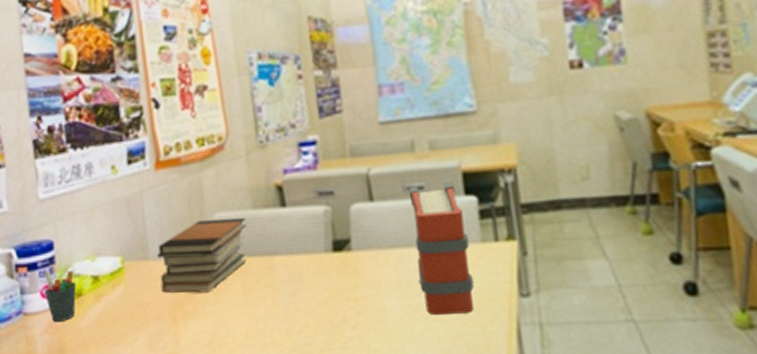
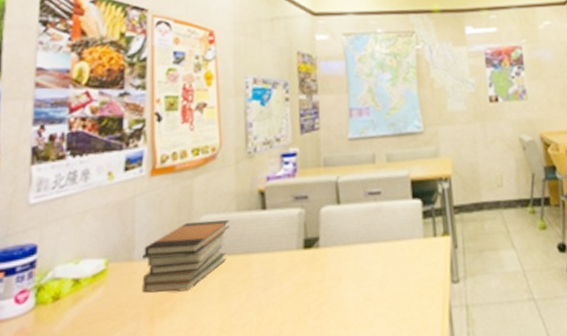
pen holder: present [43,270,77,323] -> none [19,274,55,329]
book: present [408,181,474,315] -> none [368,187,417,302]

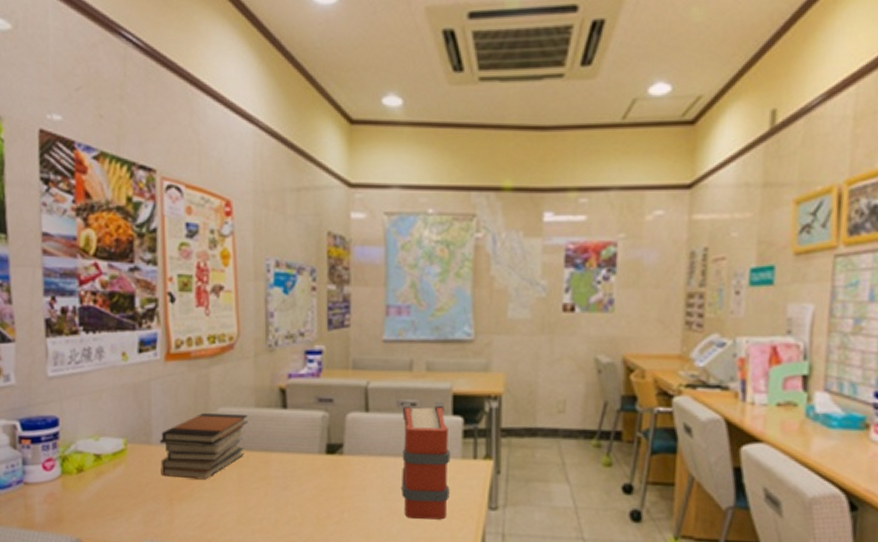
book: none [368,187,417,302] -> present [402,401,451,520]

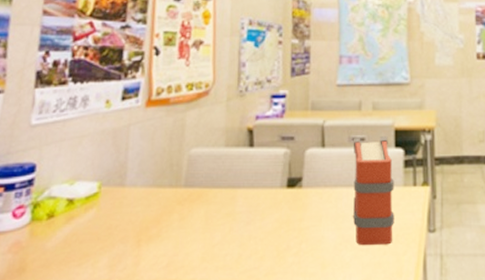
book stack: present [160,412,248,480] -> none [131,153,218,219]

